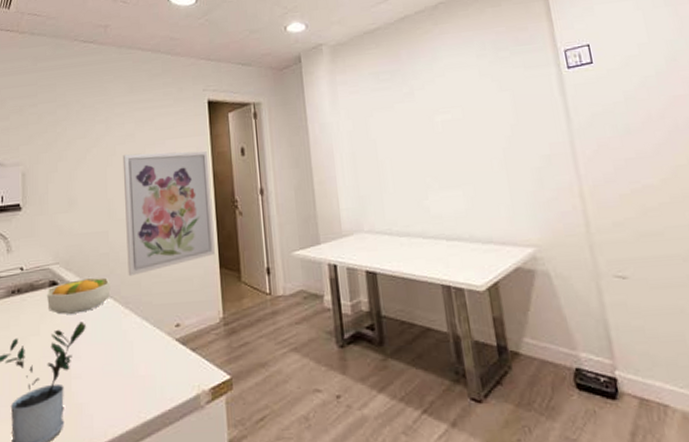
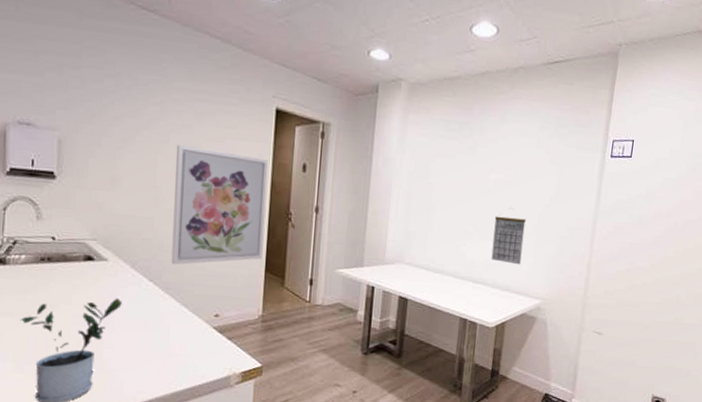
fruit bowl: present [46,277,111,314] -> none [80,259,152,290]
calendar: none [452,156,497,211] -> present [491,214,526,265]

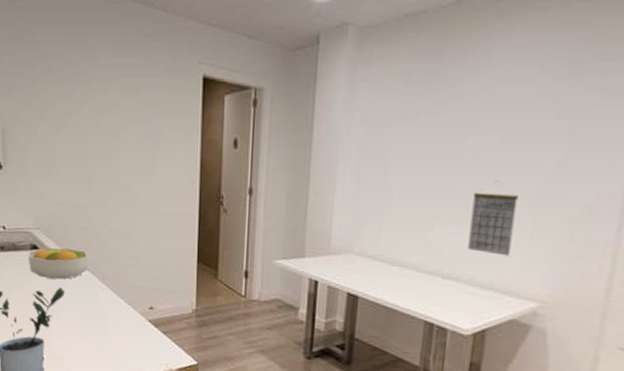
fruit bowl: none [80,259,152,290] -> present [27,248,89,279]
wall art: present [171,145,269,265] -> none [105,126,197,255]

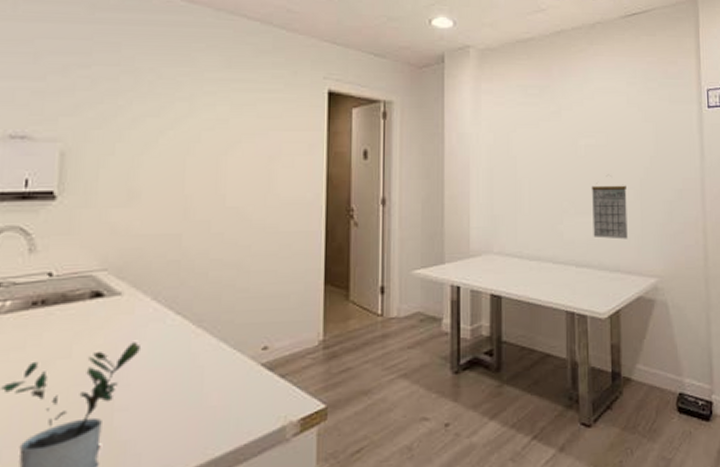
fruit bowl: present [27,248,89,279] -> none [85,289,179,333]

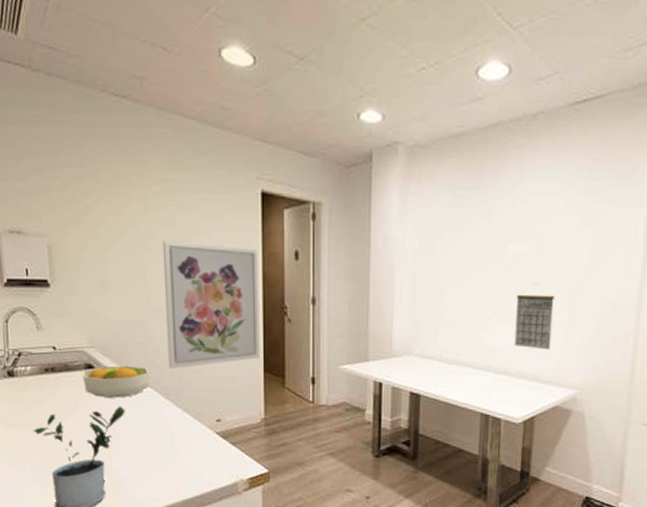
fruit bowl: none [85,289,179,333] -> present [82,365,150,398]
wall art: none [204,143,323,290] -> present [162,241,259,369]

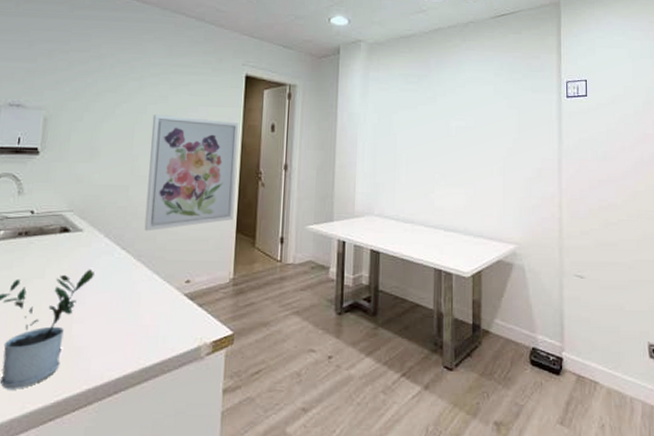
fruit bowl: present [82,365,150,398] -> none [55,228,125,261]
calendar: present [514,291,554,350] -> none [460,159,491,209]

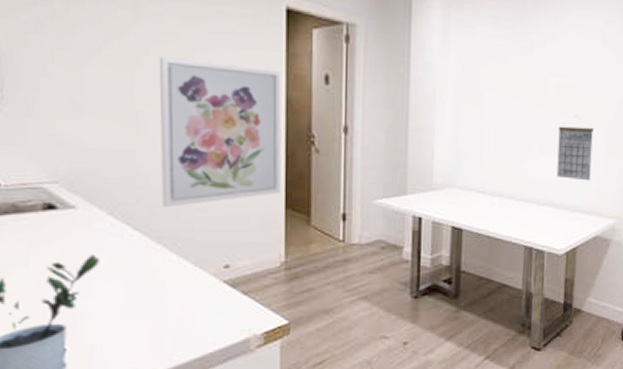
calendar: none [460,159,491,209] -> present [556,123,594,181]

